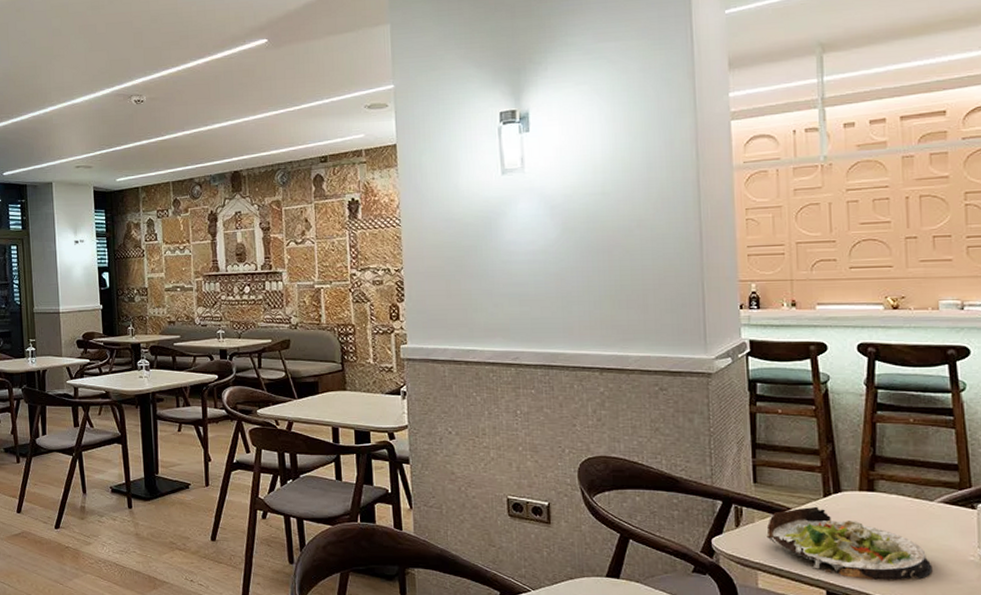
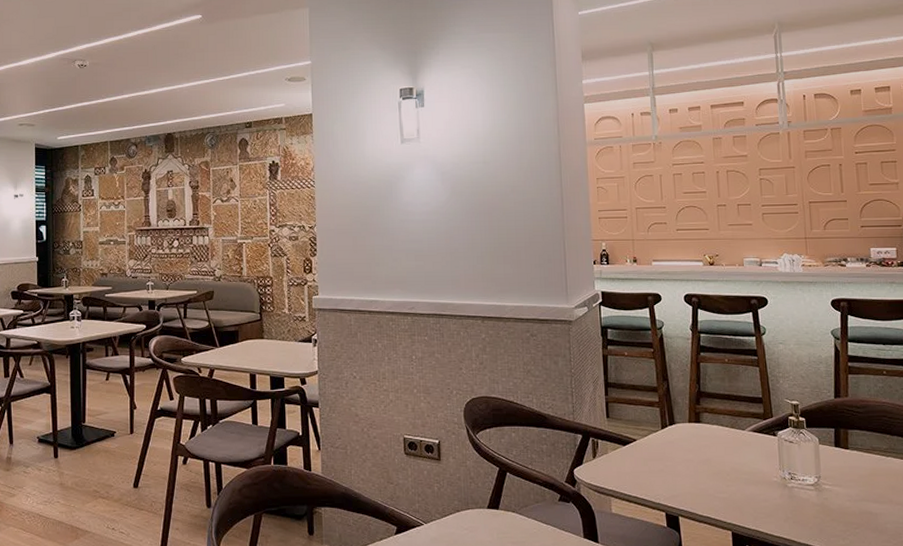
salad plate: present [766,506,933,580] -> none [618,437,746,501]

